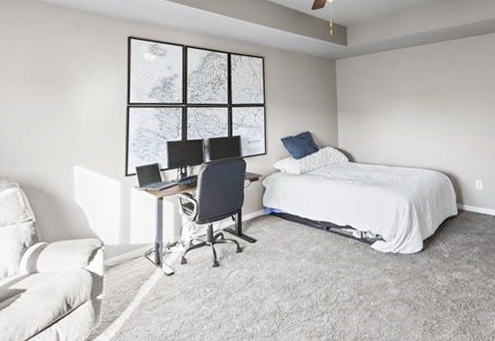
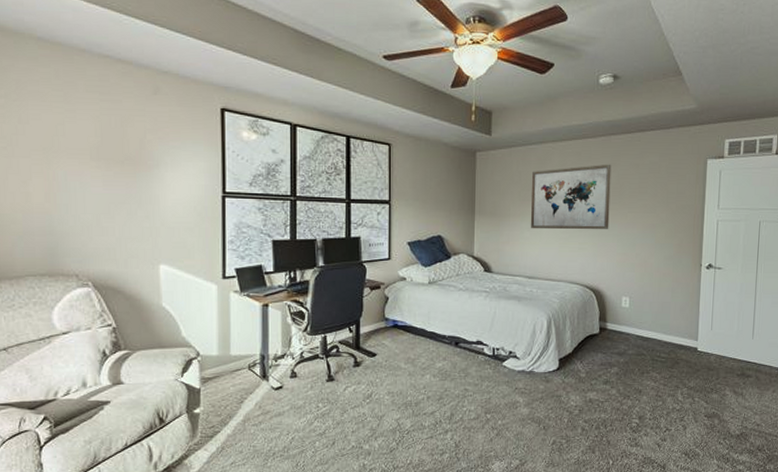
wall art: none [385,64,457,123] -> present [531,164,612,230]

